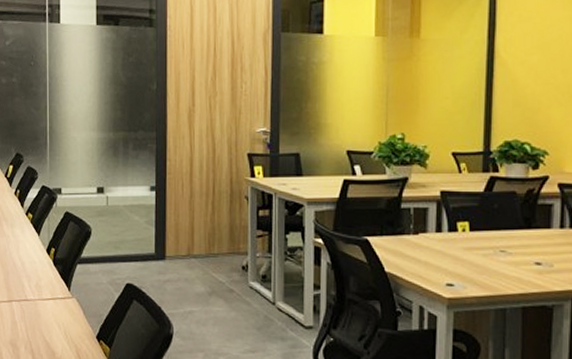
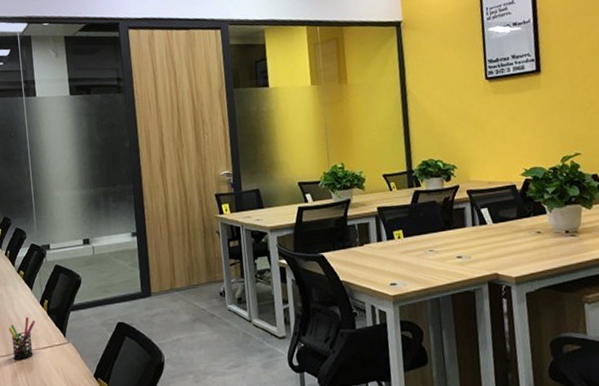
pen holder: none [12,263,40,309] -> present [8,316,35,360]

